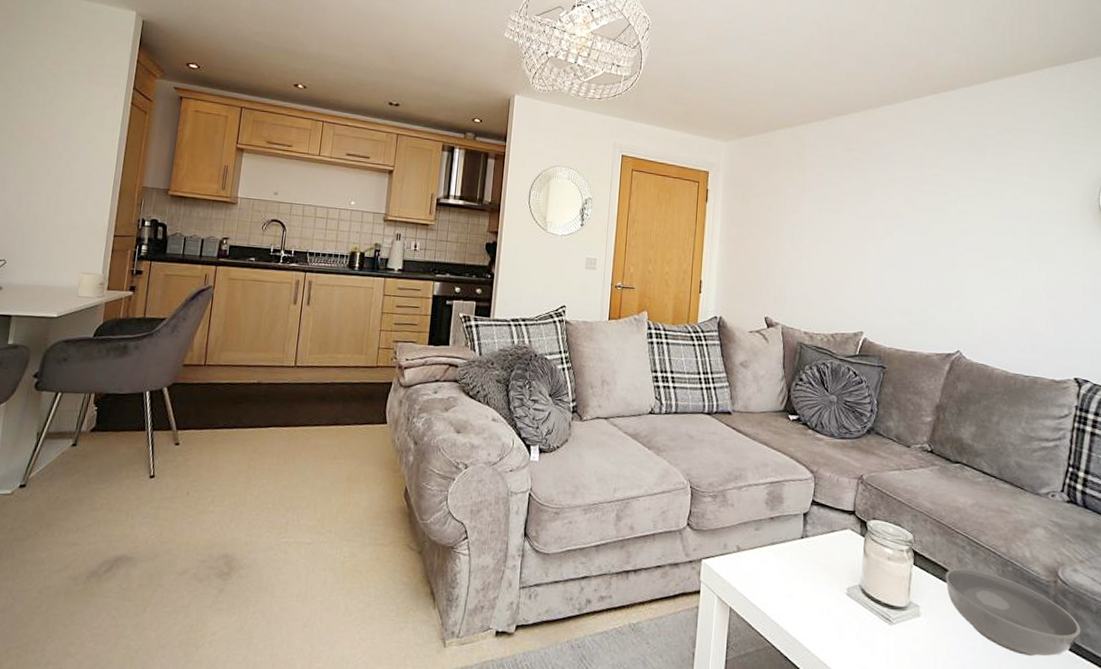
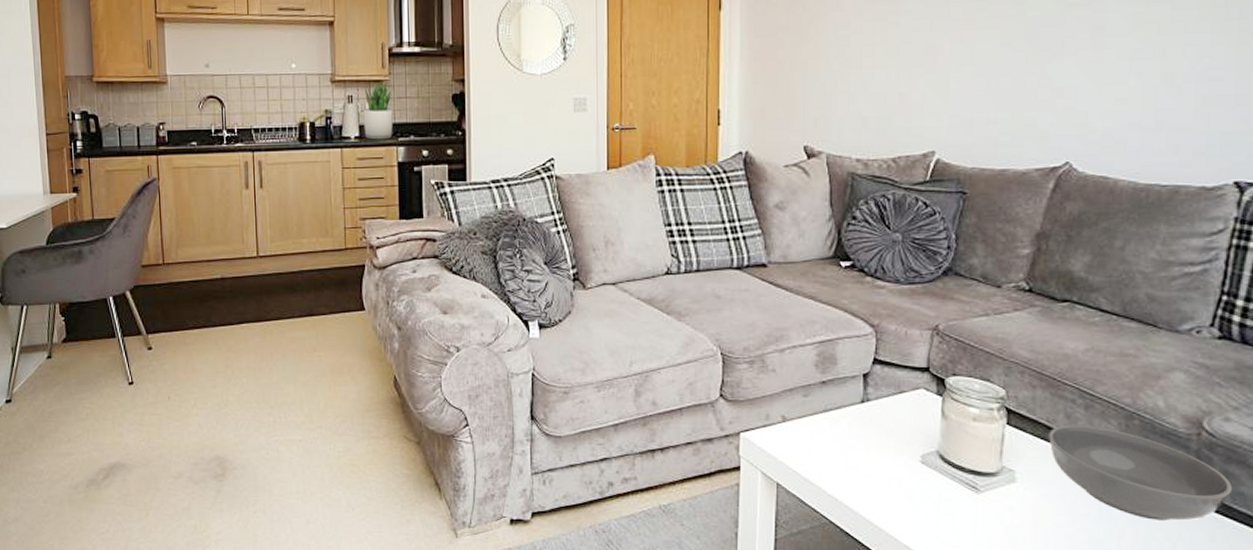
mug: present [76,272,109,299] -> none [19,176,50,204]
planter: none [407,224,436,275] -> present [363,80,393,140]

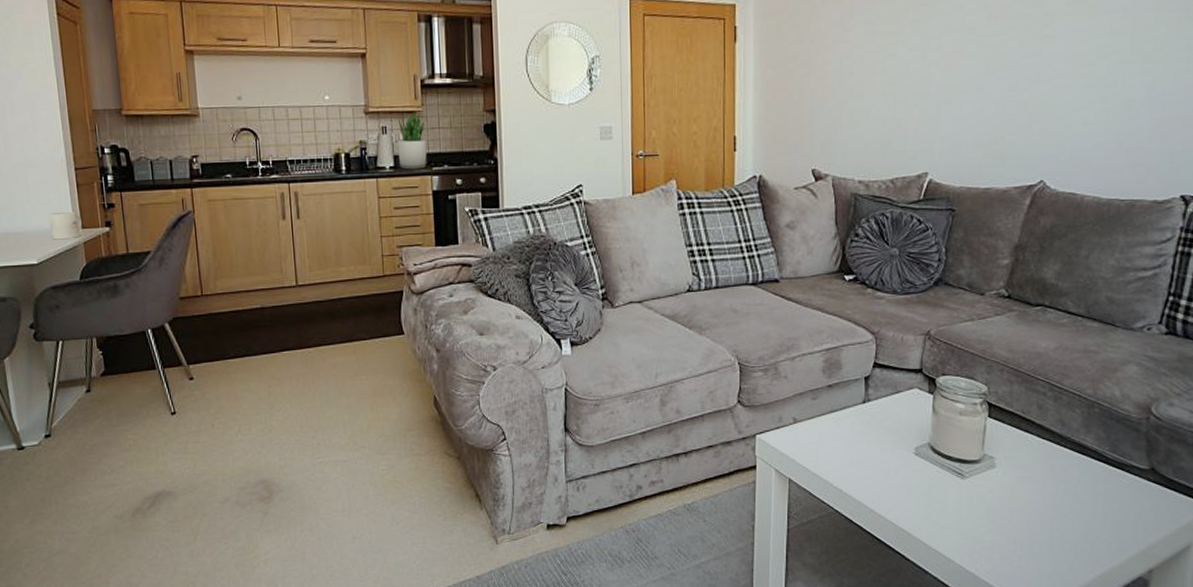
mug: none [19,176,50,204] -> present [49,211,82,240]
bowl: present [1049,424,1233,520] -> none [1023,414,1175,495]

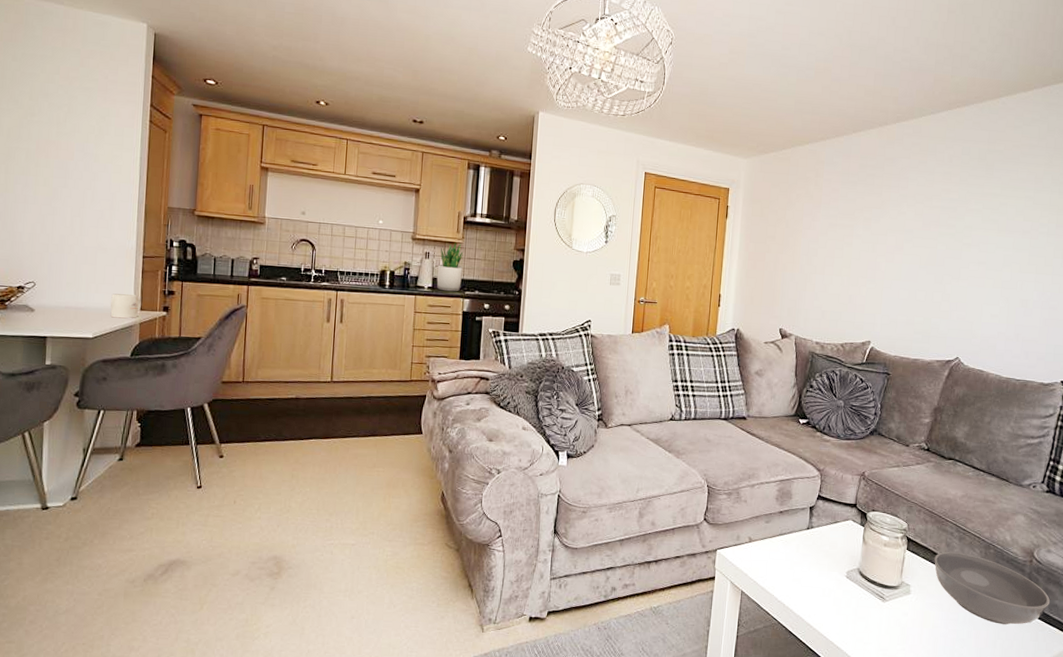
bowl: none [1023,414,1175,495] -> present [934,551,1051,625]

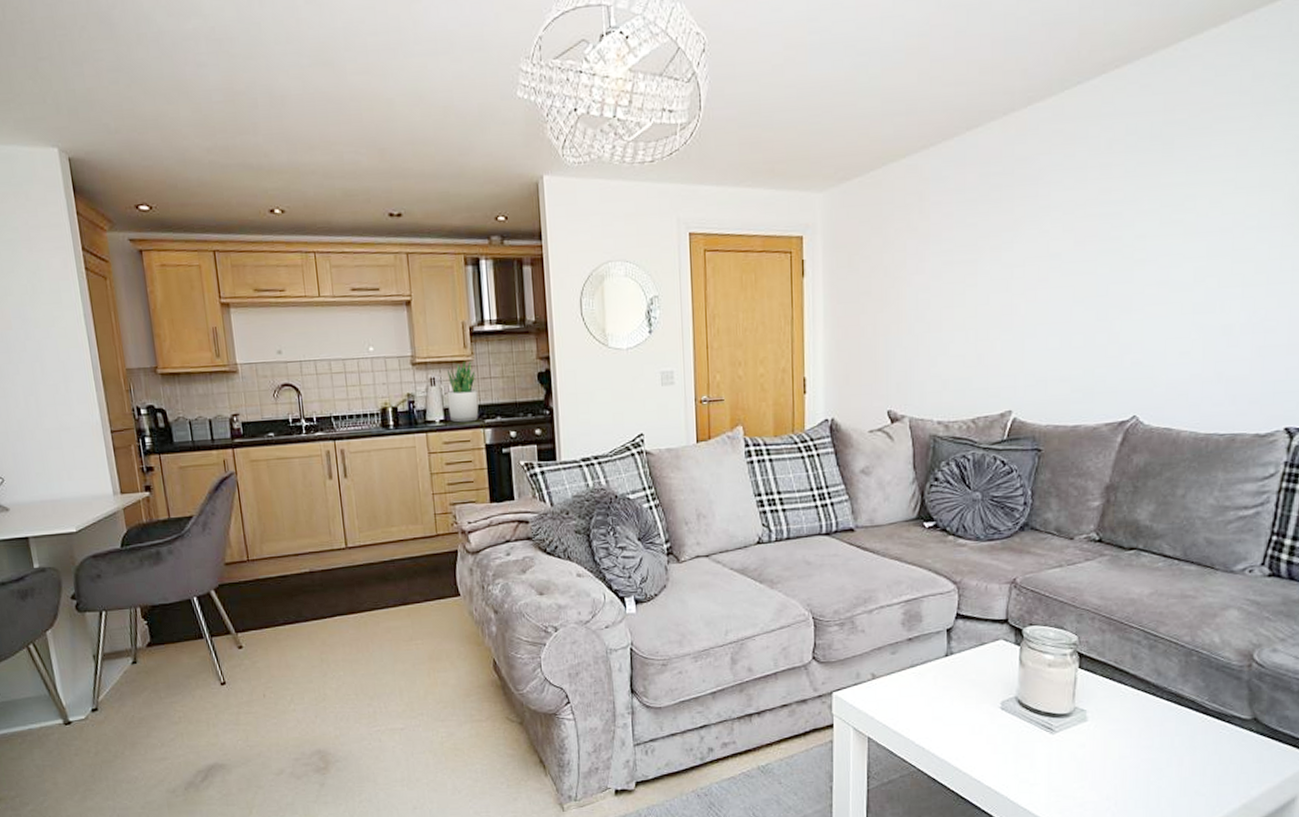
mug: present [110,293,141,319] -> none [86,476,121,507]
bowl: present [934,551,1051,625] -> none [1116,664,1279,747]

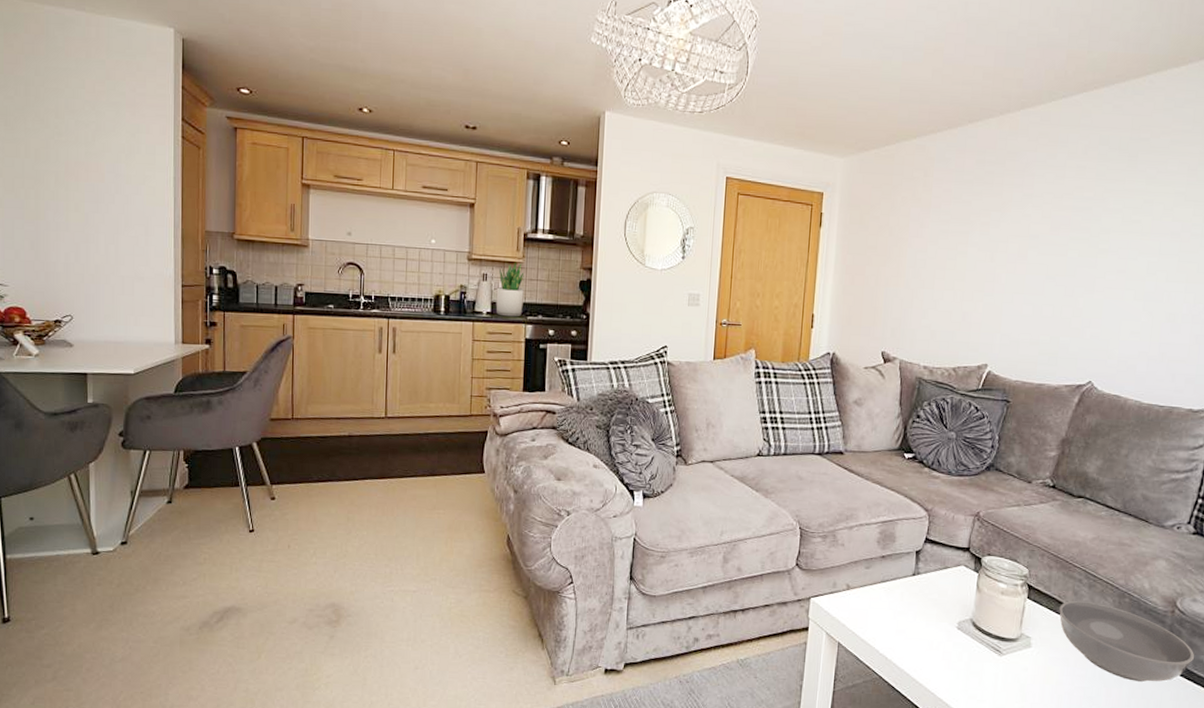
bowl: none [1116,664,1279,747] -> present [1059,600,1195,682]

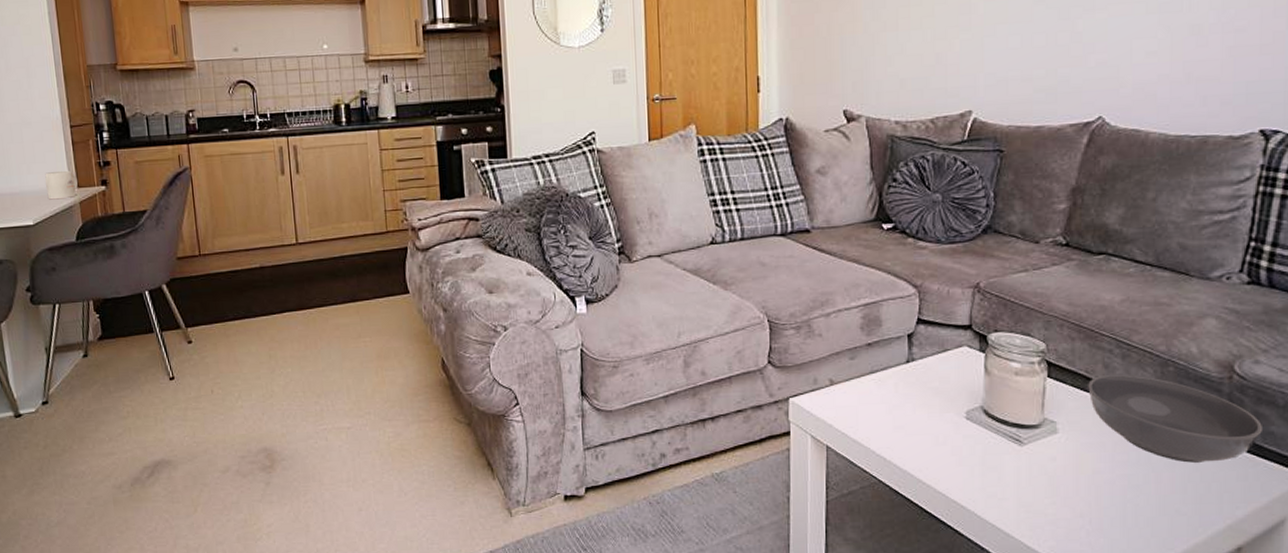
mug: none [150,325,182,353] -> present [44,170,78,200]
planter: present [496,262,525,317] -> none [399,58,431,120]

